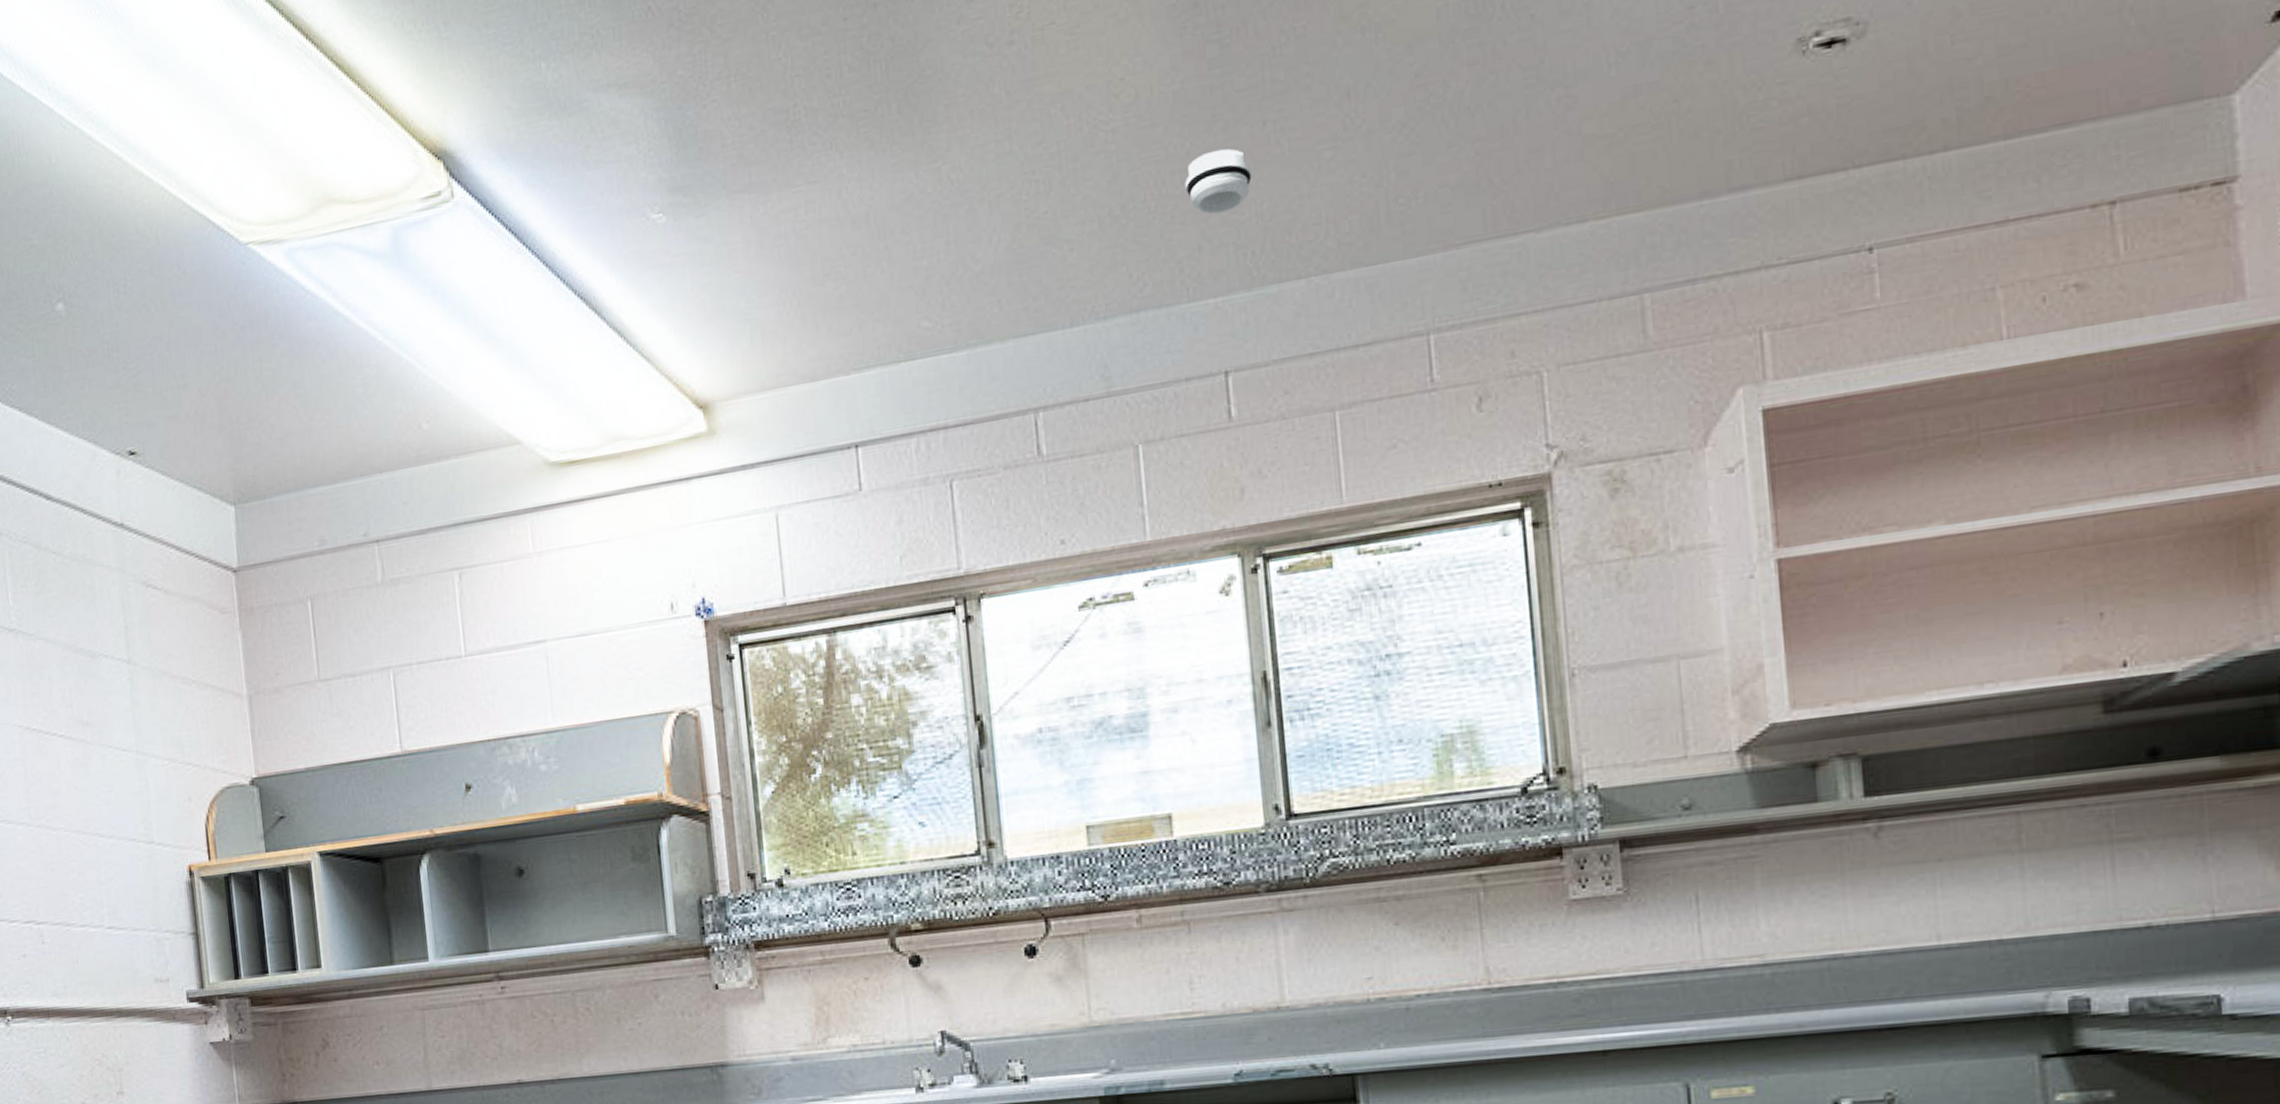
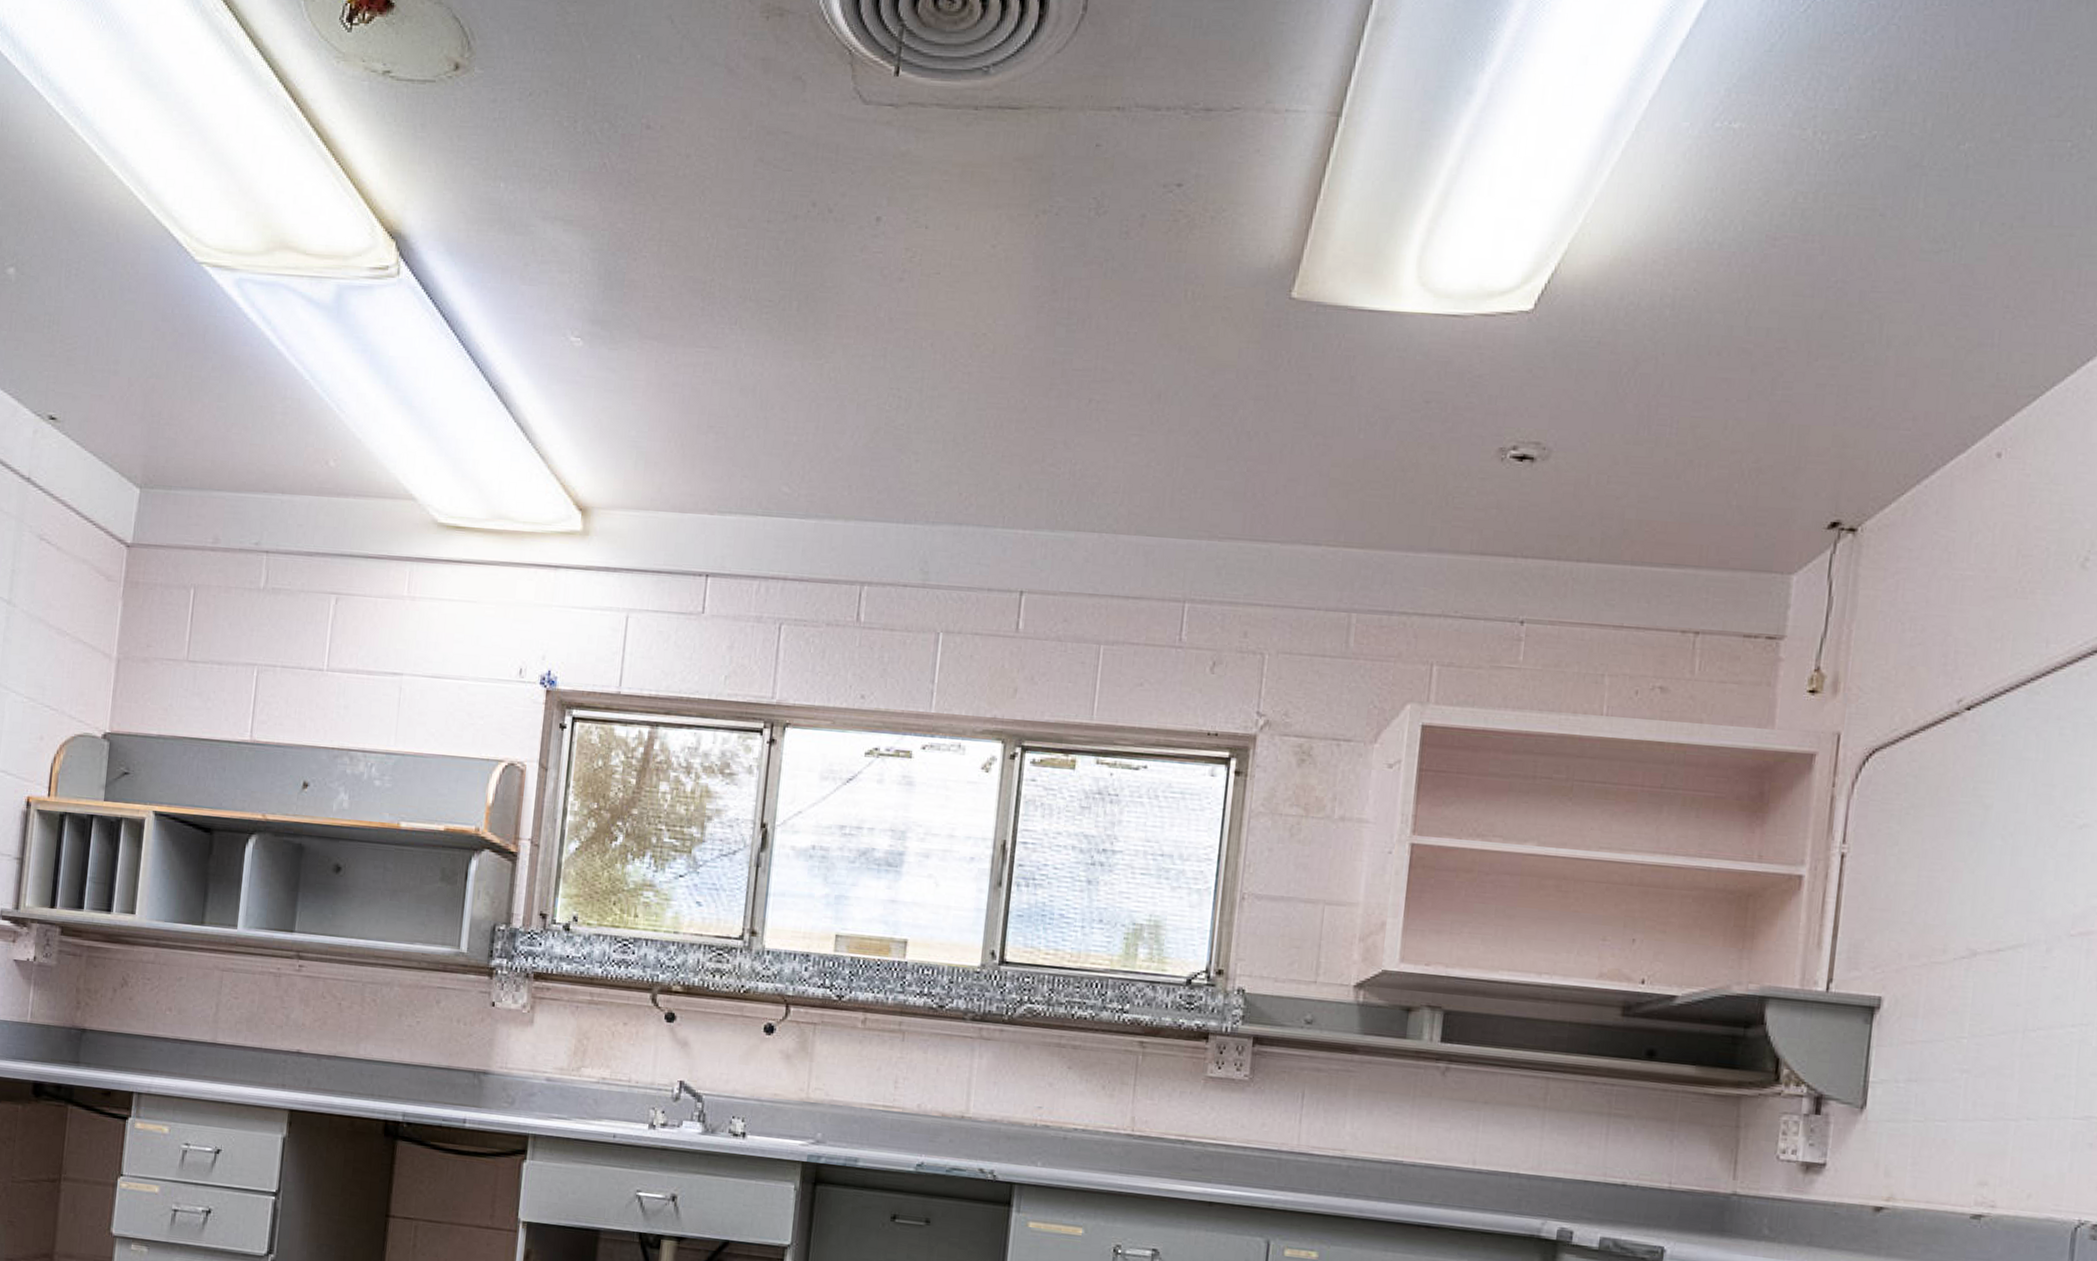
smoke detector: present [1185,148,1252,215] -> none [1017,412,1073,464]

